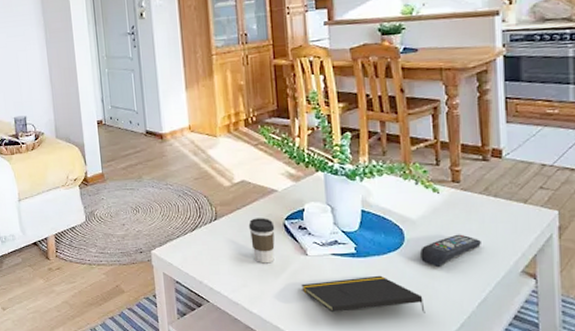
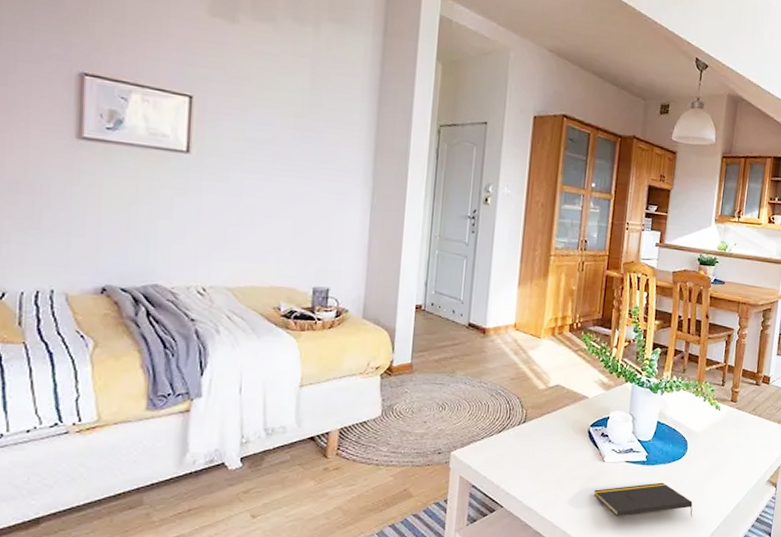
coffee cup: present [248,218,275,264] -> none [555,423,580,469]
remote control: present [420,234,481,267] -> none [697,447,744,475]

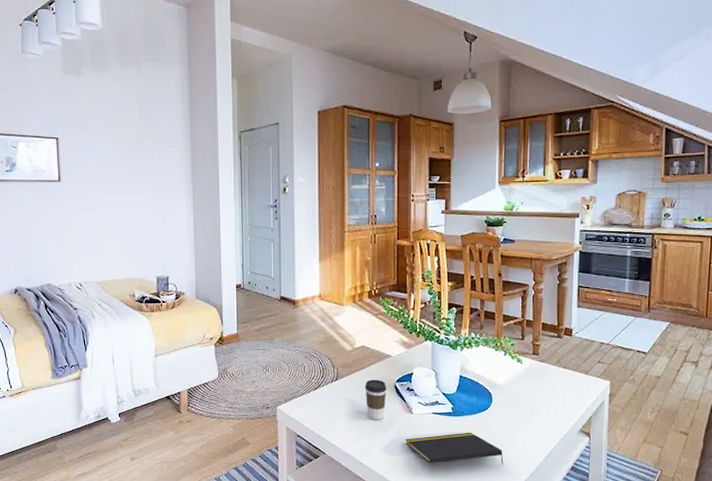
coffee cup: none [555,423,580,469] -> present [365,379,387,420]

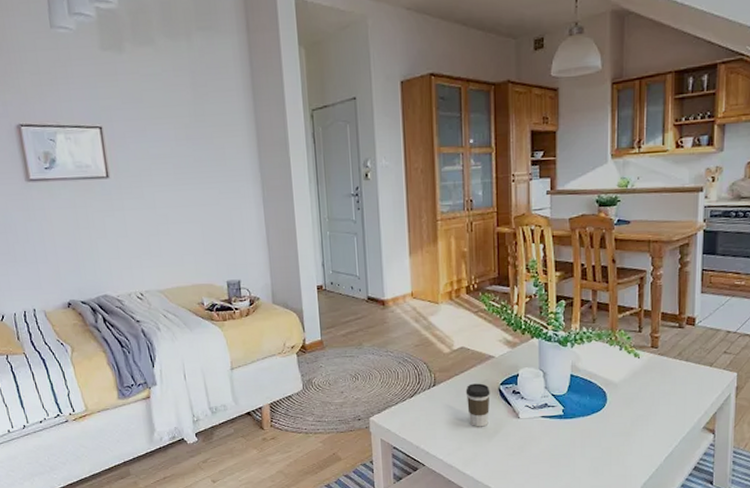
notepad: present [405,432,504,465] -> none [512,435,620,471]

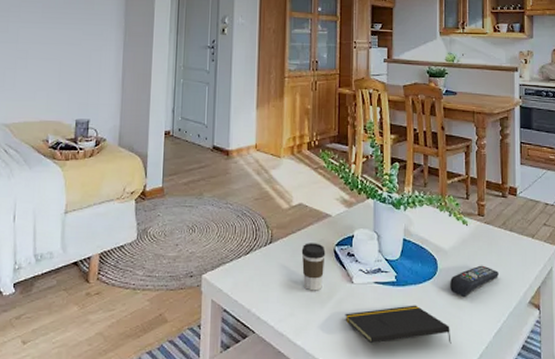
notepad: none [512,435,620,471] -> present [345,305,451,344]
remote control: none [620,395,672,426] -> present [450,265,499,297]

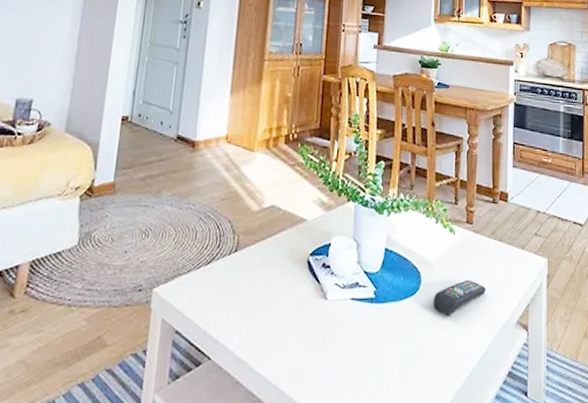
coffee cup: present [301,243,326,291] -> none [270,251,298,309]
notepad: present [345,305,451,344] -> none [315,325,432,372]

